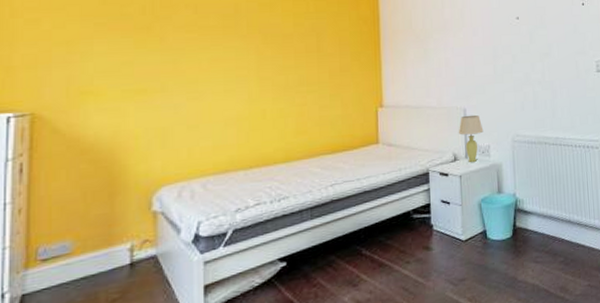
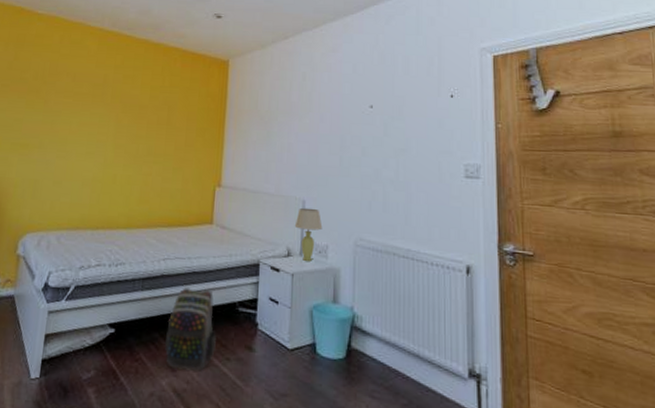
backpack: none [342,205,395,283] -> present [164,288,216,371]

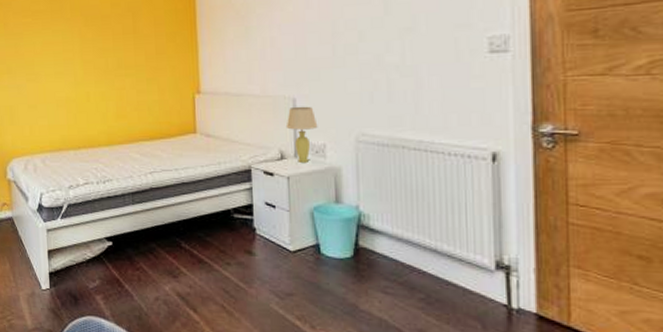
backpack: present [164,288,216,371] -> none [162,199,214,276]

